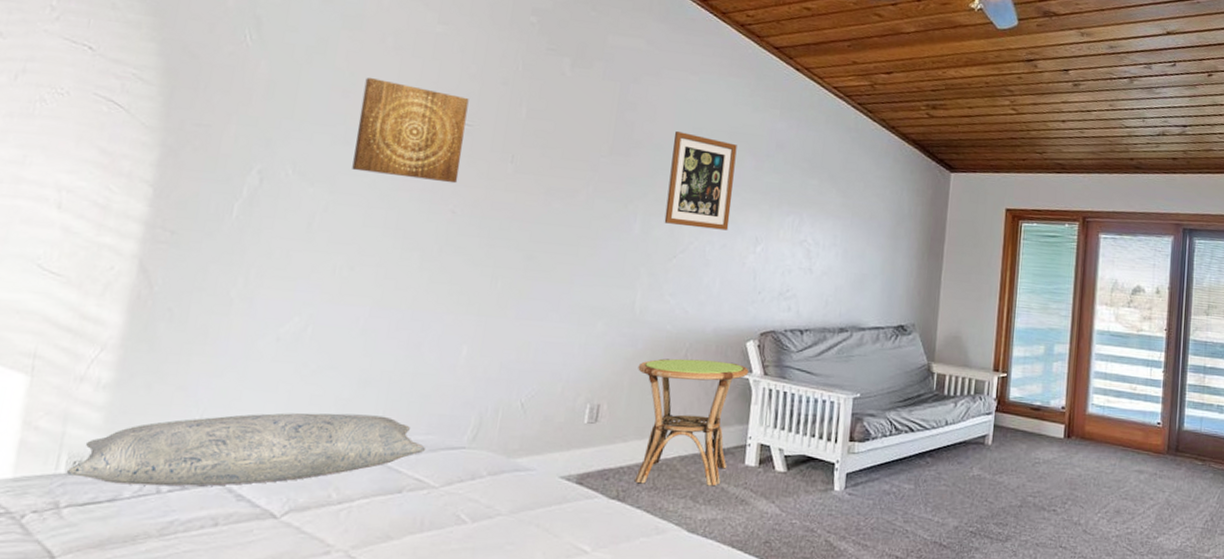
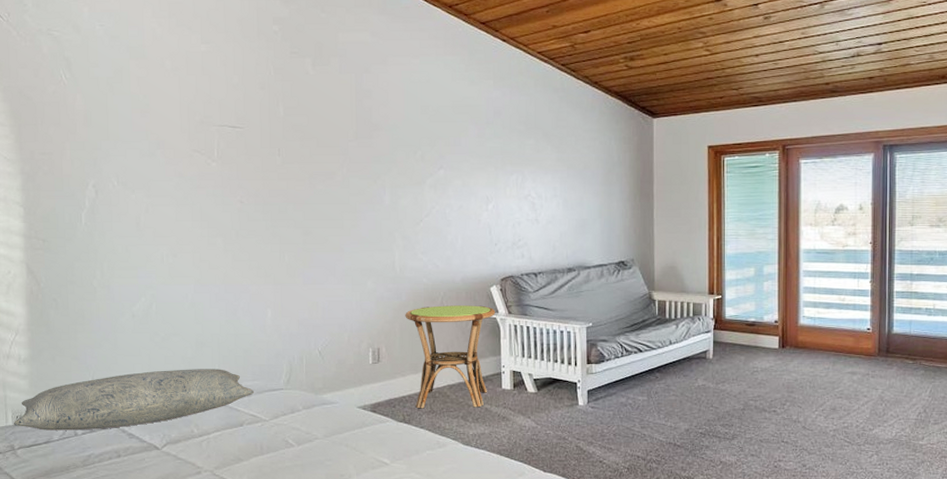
wall art: present [352,77,469,184] -> none [156,97,240,178]
wall art: present [664,131,737,231] -> none [406,111,463,194]

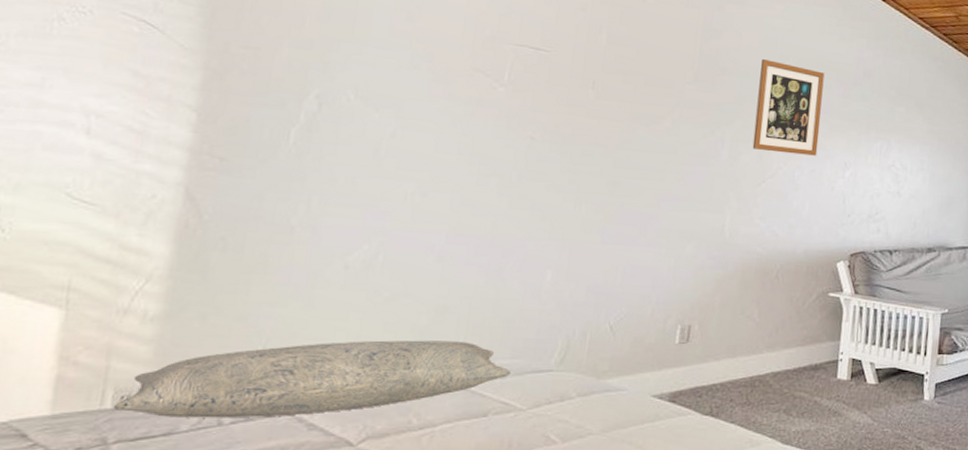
side table: present [405,305,496,409] -> none [728,279,840,400]
wall art: none [406,111,463,194] -> present [752,59,825,156]

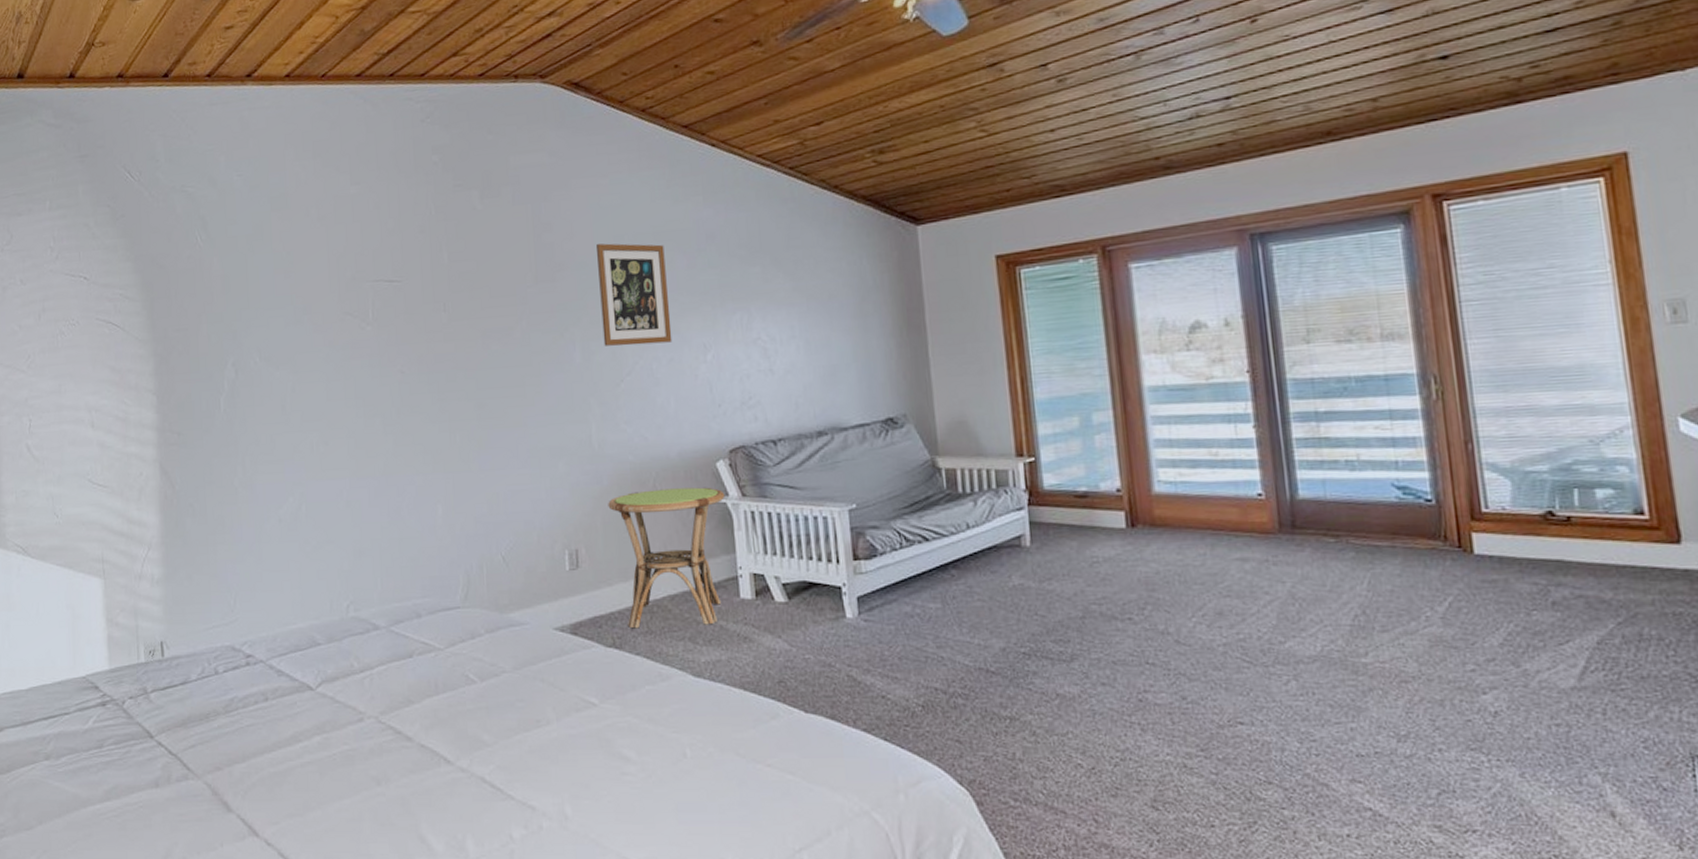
pillow: present [112,340,510,418] -> none [145,583,424,668]
side table: none [728,279,840,400] -> present [608,487,725,629]

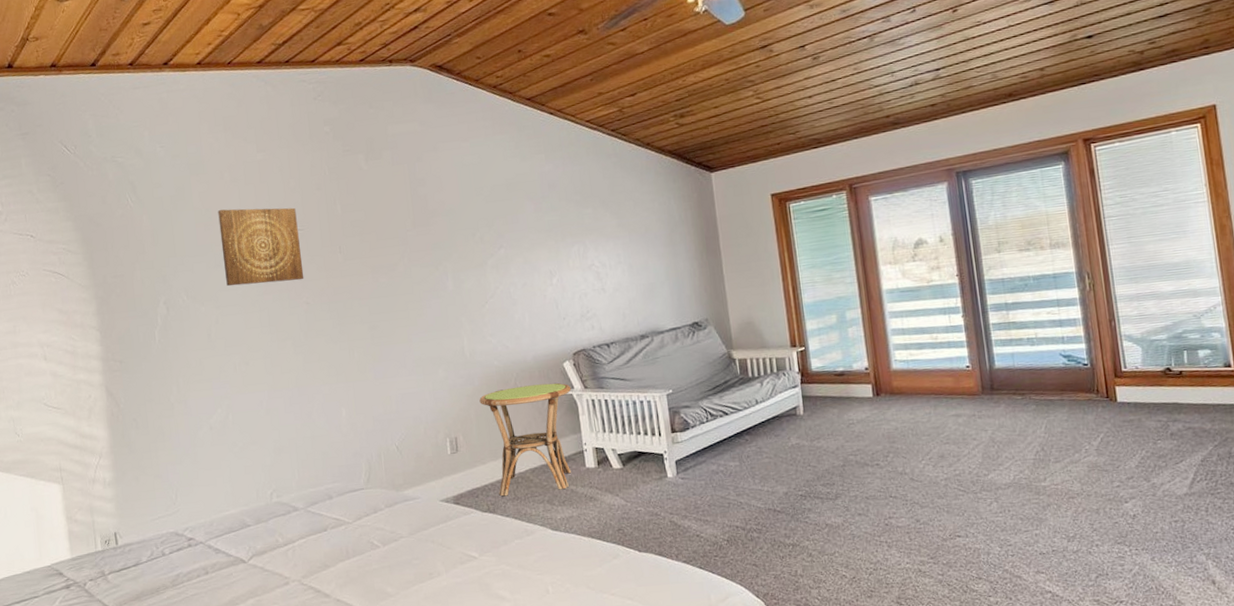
wall art: none [301,252,400,348] -> present [218,207,304,287]
wall art: present [595,243,673,346] -> none [461,193,525,276]

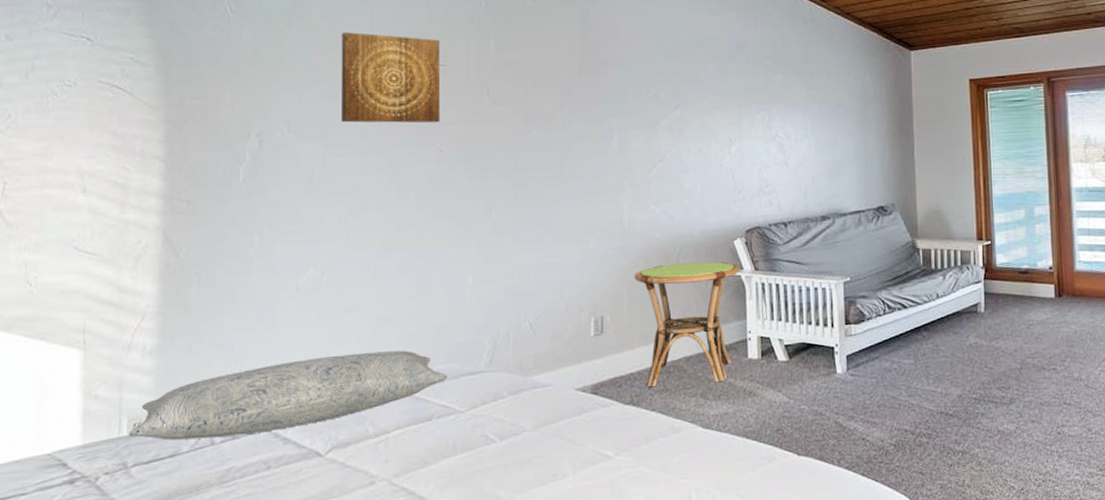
pillow: none [102,473,335,553] -> present [128,350,447,441]

